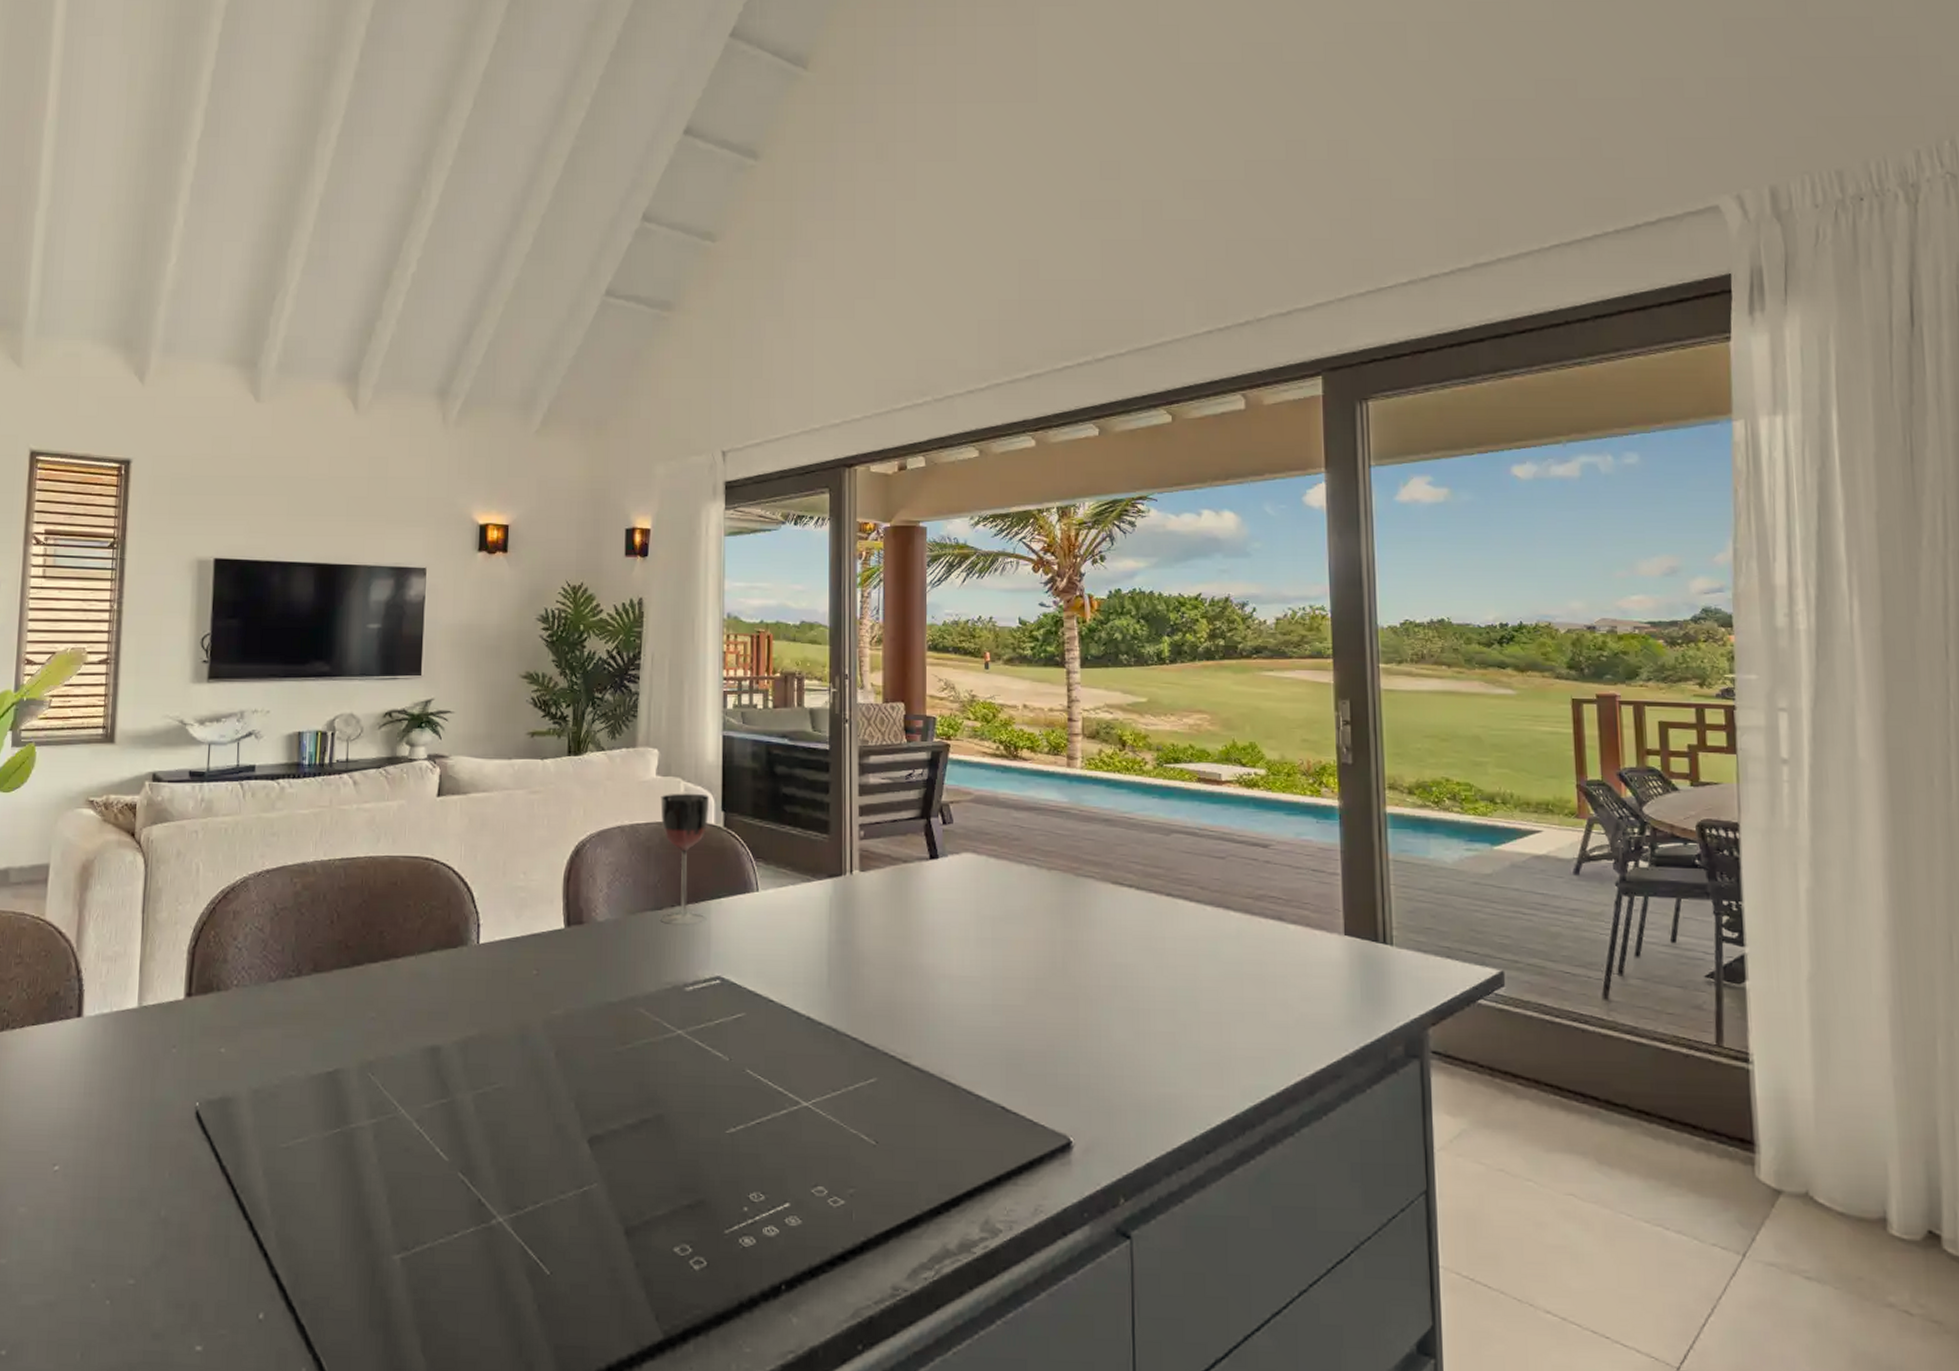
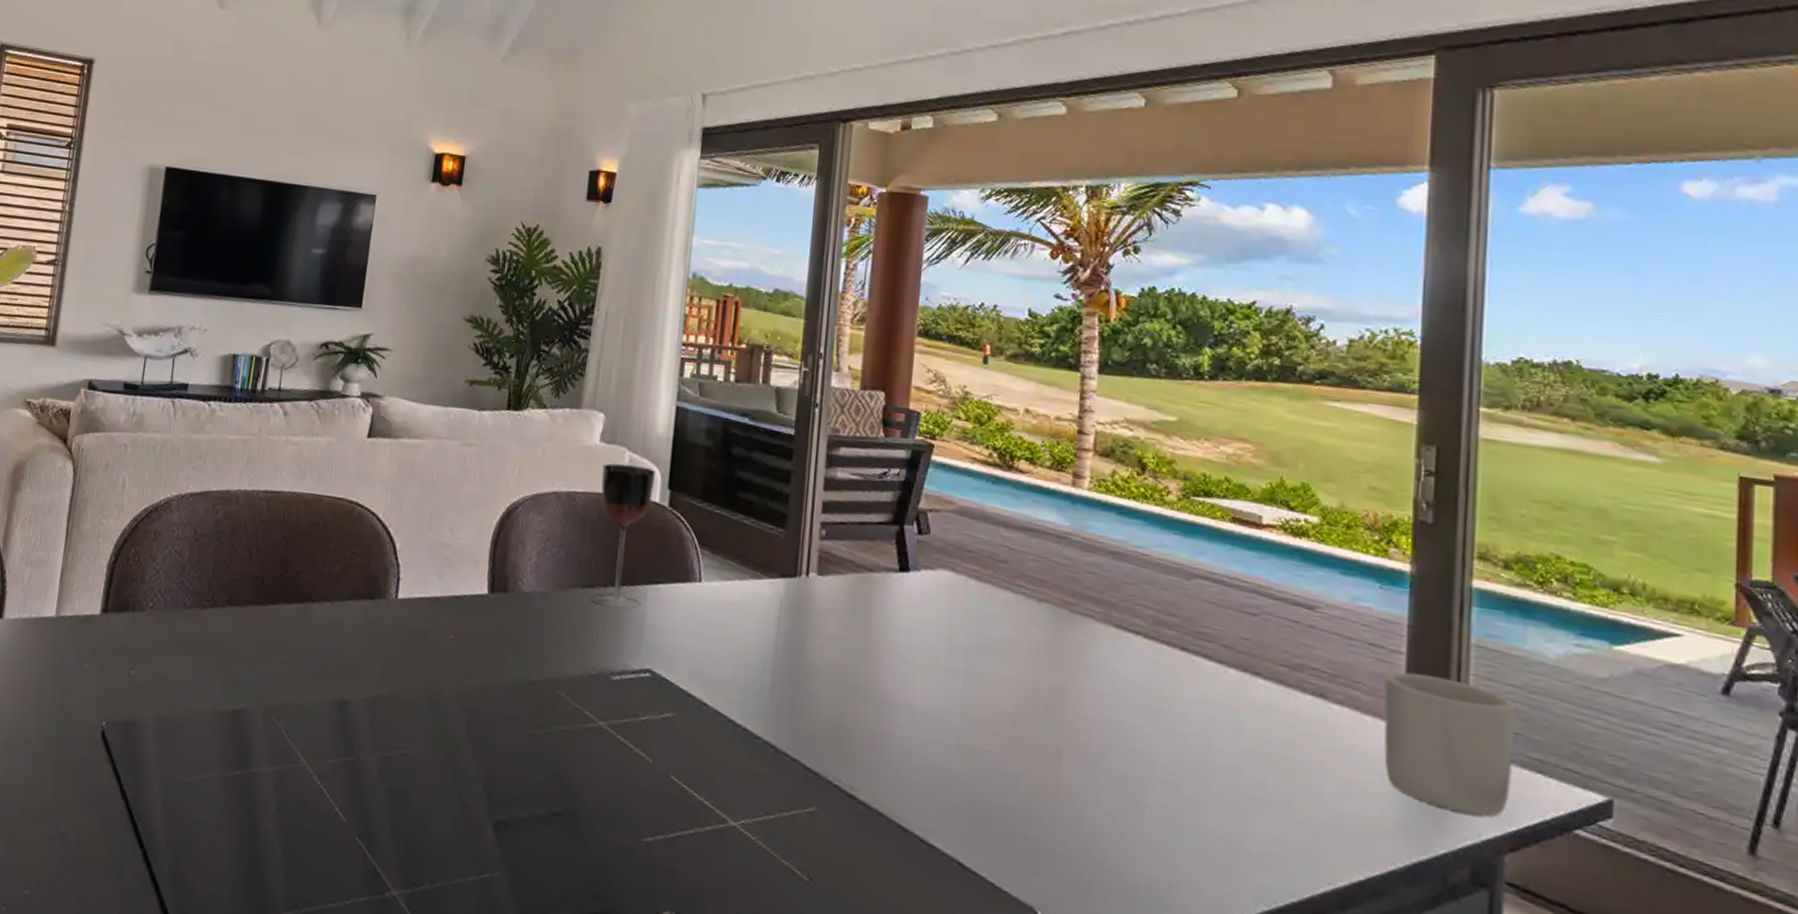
mug: none [1327,889,1428,1000] -> present [1383,672,1516,816]

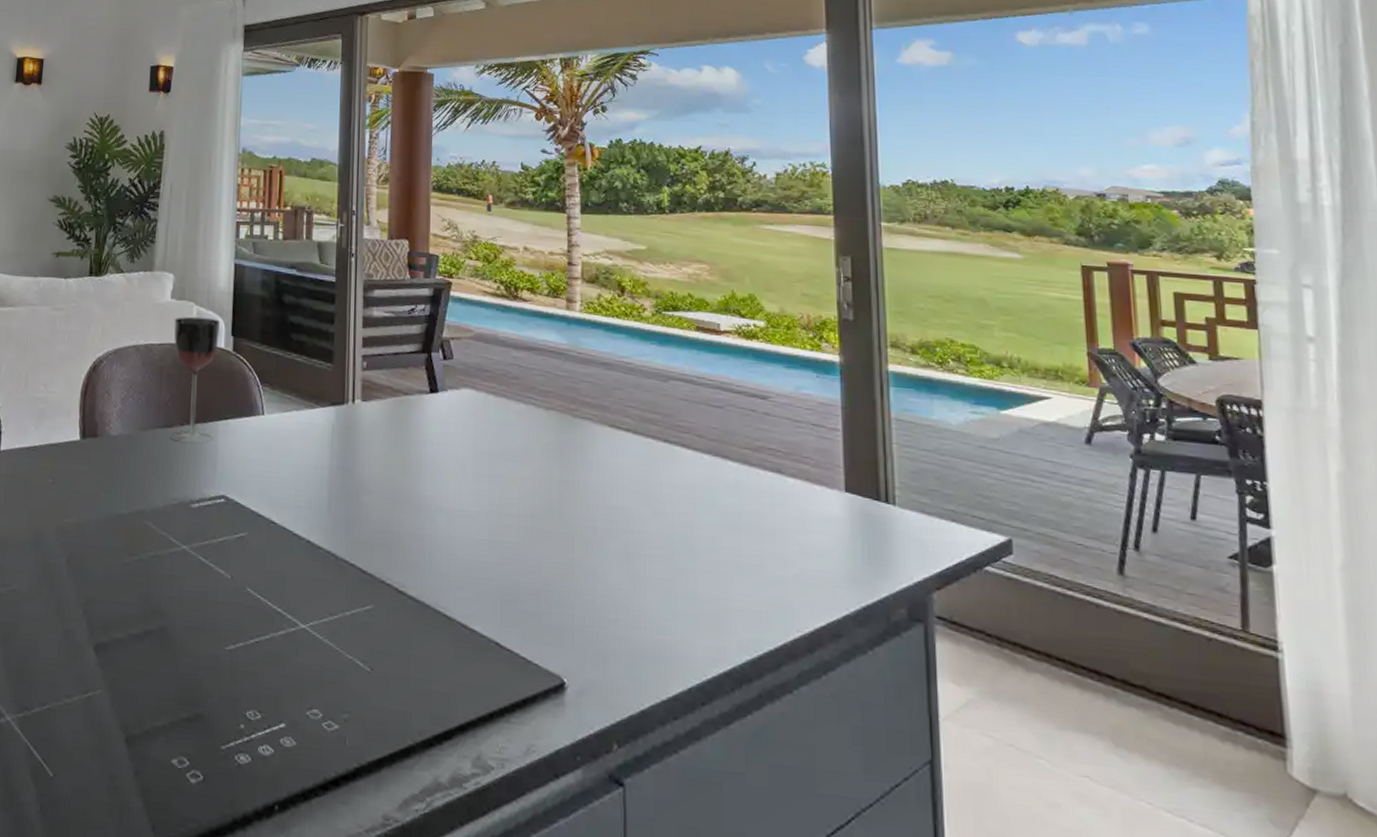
mug: present [1383,672,1516,816] -> none [827,446,933,561]

